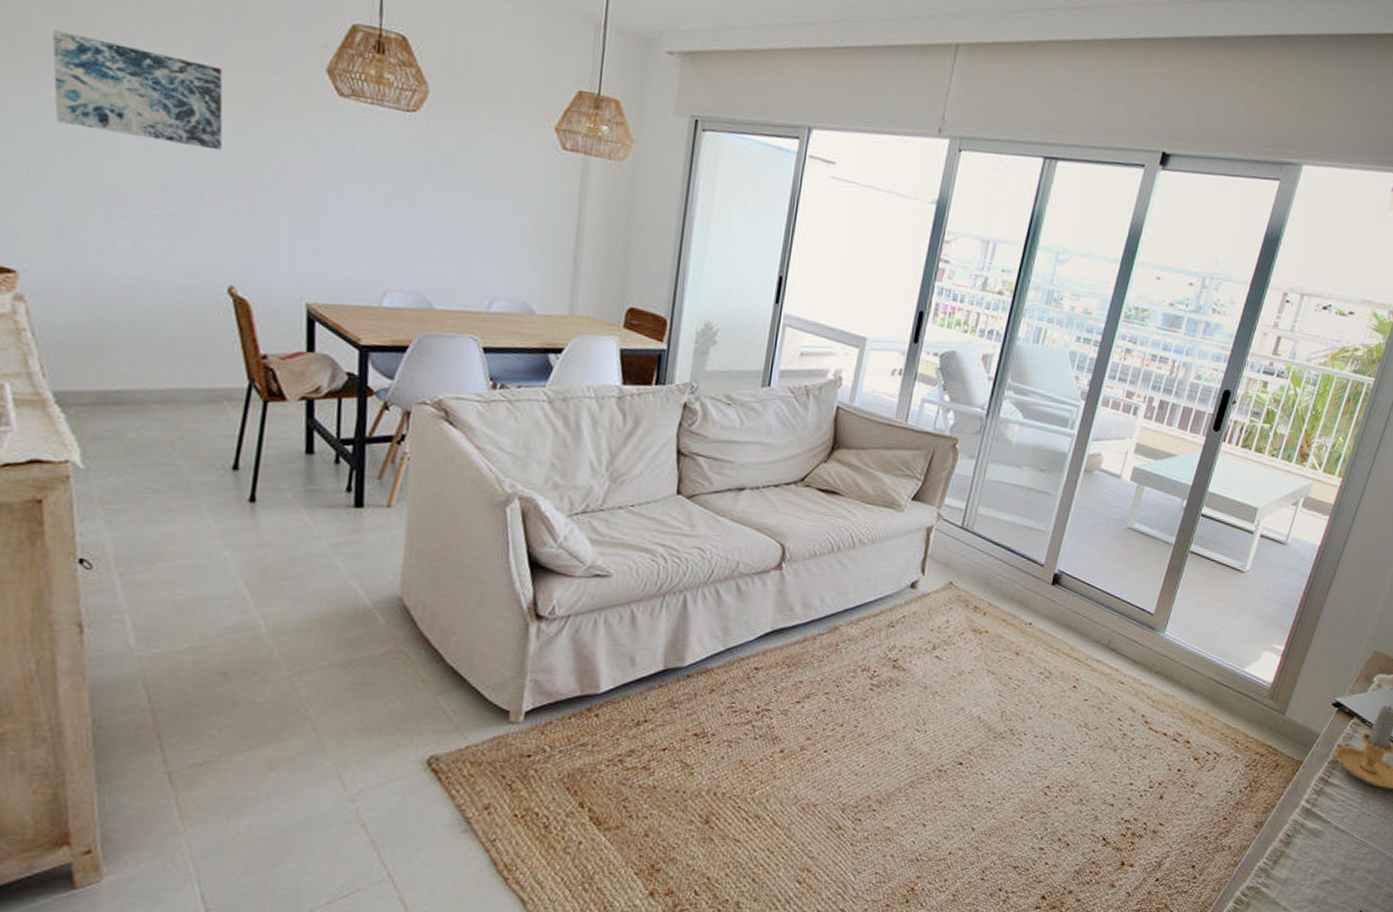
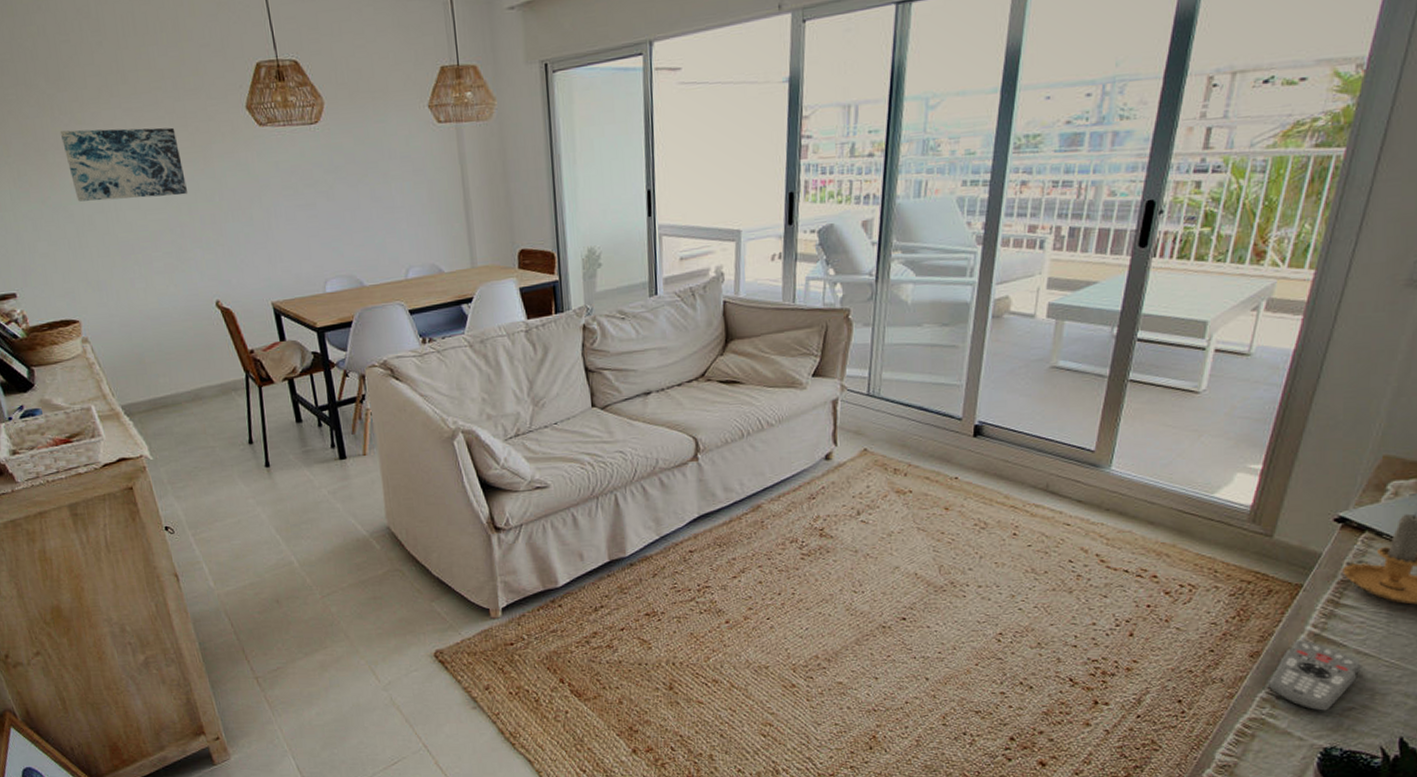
remote control: none [1266,813,1339,883] -> present [1269,639,1362,711]

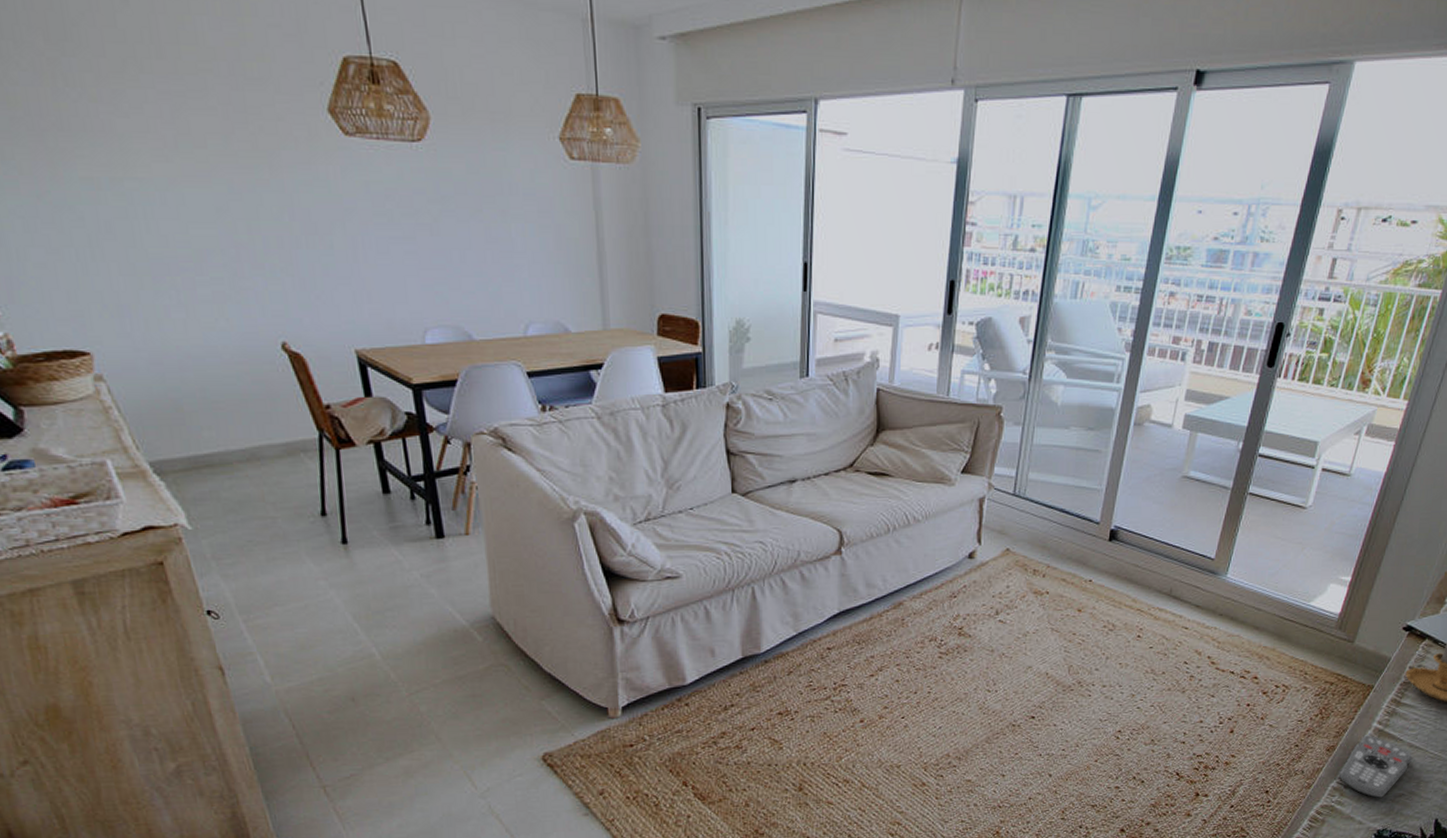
wall art: present [60,127,189,202] -> none [65,108,248,209]

